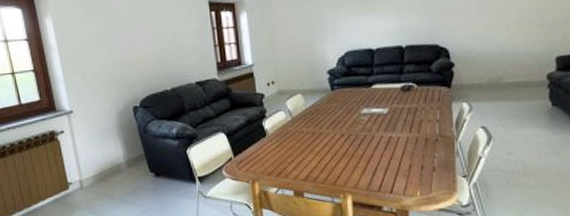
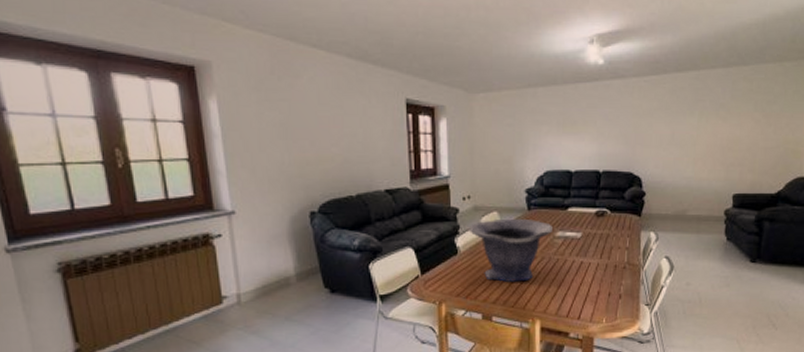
decorative bowl: none [275,99,359,160] -> present [468,218,554,282]

